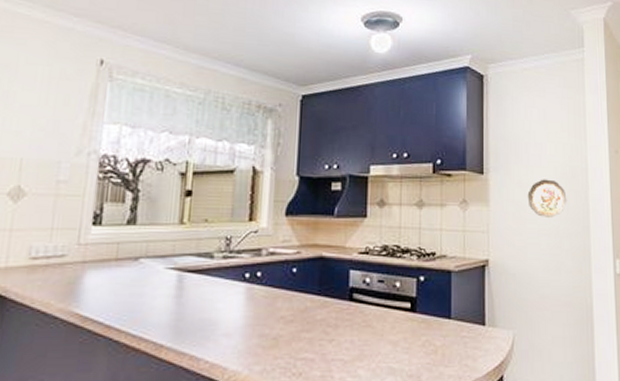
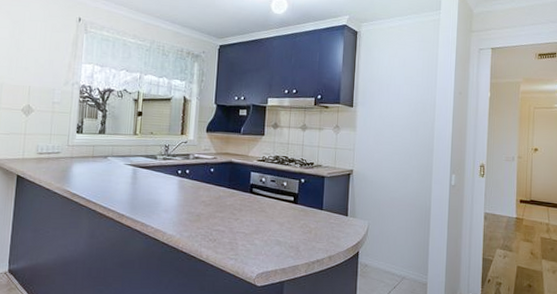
decorative plate: present [527,179,567,217] -> none [386,112,417,141]

